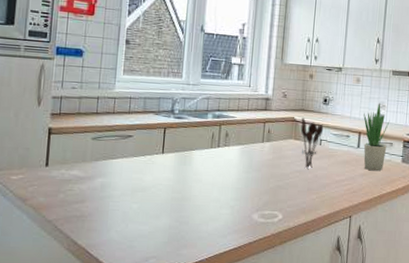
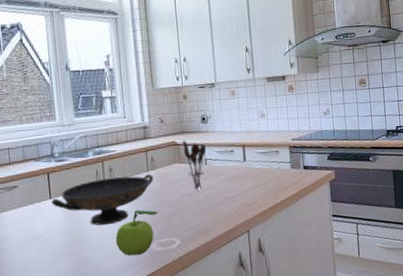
decorative bowl: none [163,142,267,189] -> present [51,174,153,226]
fruit: none [219,178,266,223] -> present [115,210,159,256]
potted plant: present [363,102,390,171] -> none [244,112,274,182]

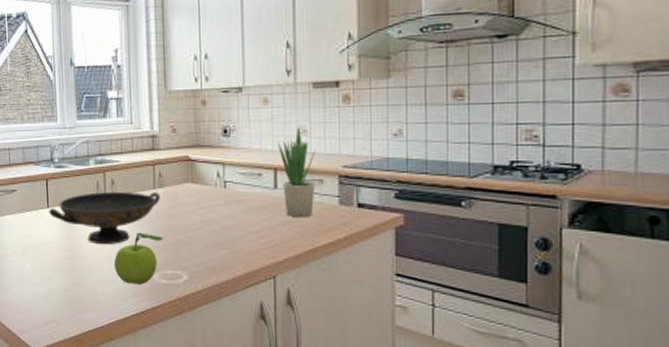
utensil holder: present [182,140,207,191] -> none [197,155,227,218]
potted plant: none [244,112,274,182] -> present [278,127,316,218]

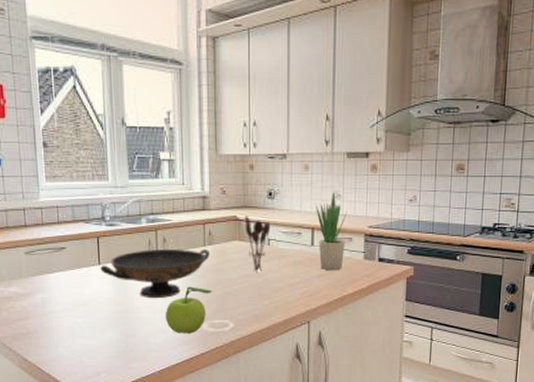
utensil holder: none [197,155,227,218] -> present [244,216,271,272]

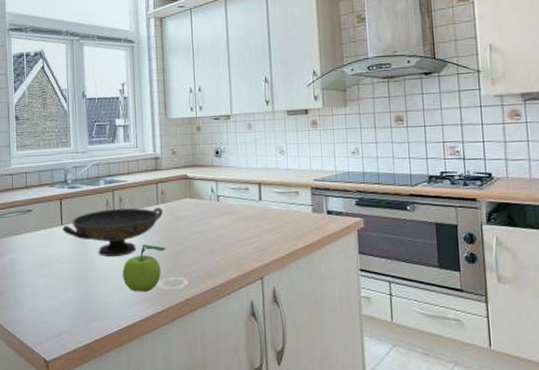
utensil holder: present [244,216,271,272] -> none [194,174,219,229]
potted plant: present [316,192,347,271] -> none [261,148,293,225]

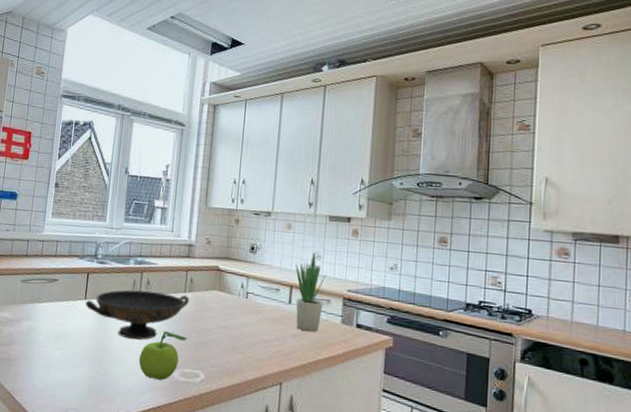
potted plant: none [261,148,293,225] -> present [295,252,327,332]

